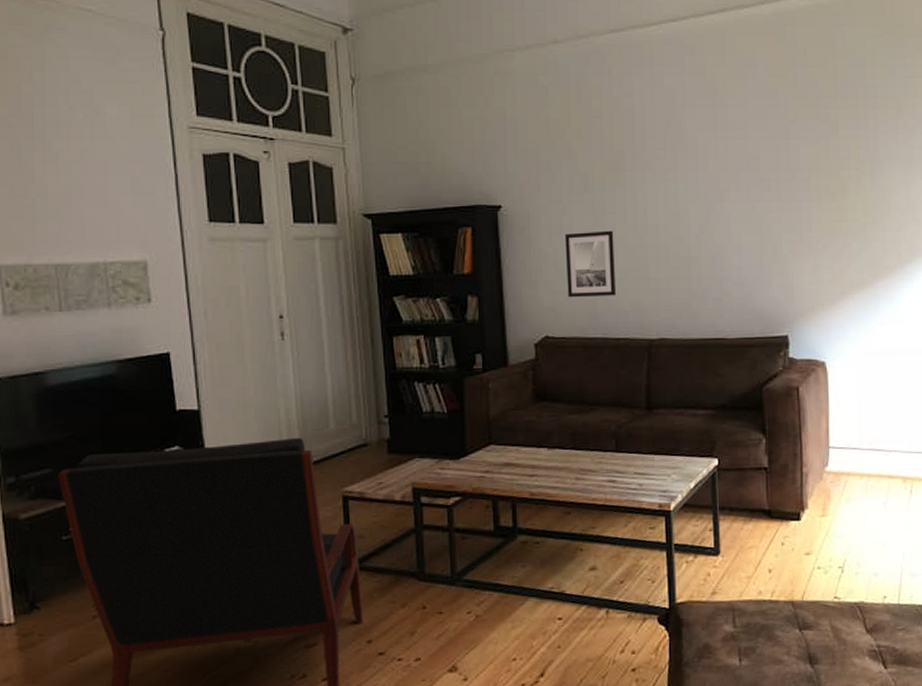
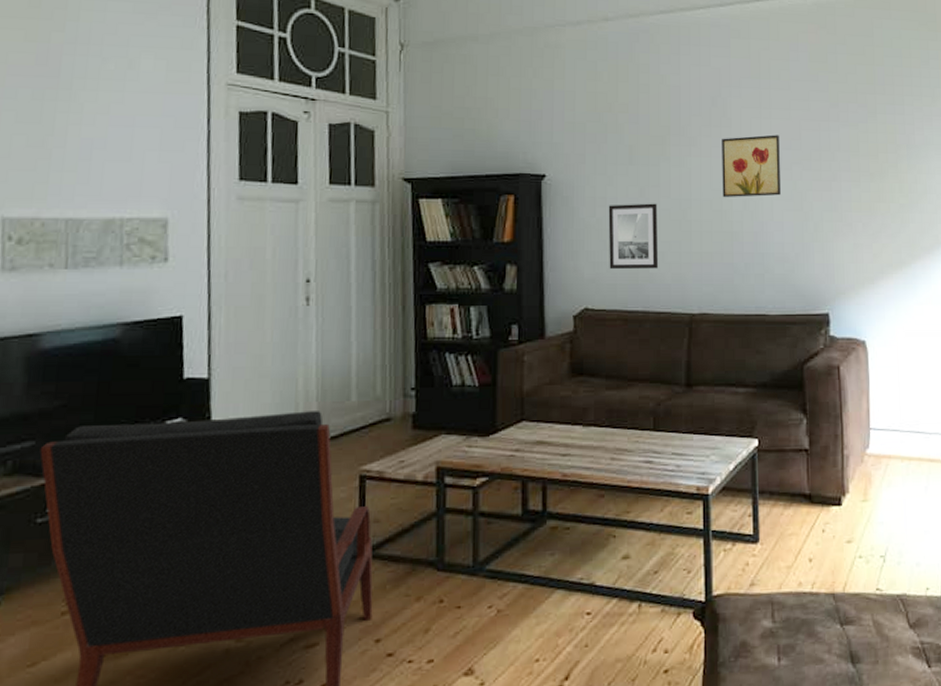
wall art: none [677,155,738,222] -> present [722,135,781,197]

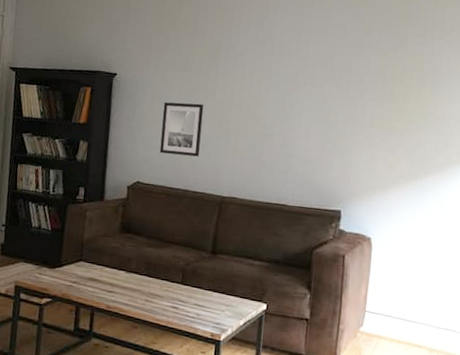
wall art: present [722,135,781,197] -> none [259,55,315,108]

